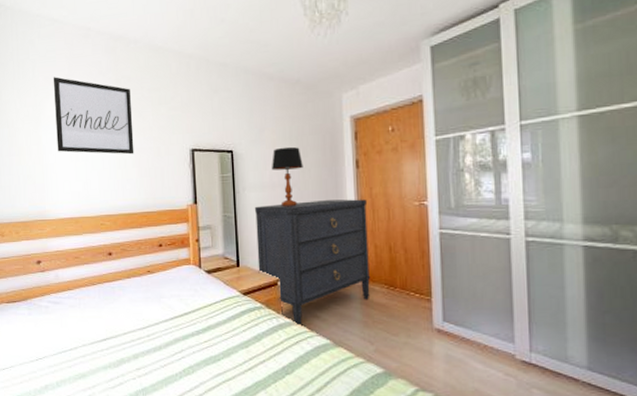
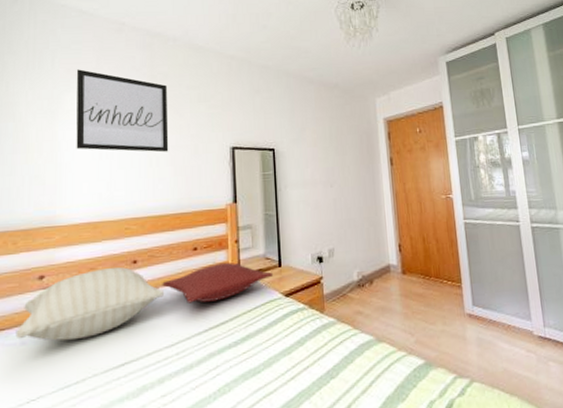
pillow: none [24,257,136,314] -> present [15,267,165,341]
pillow: none [133,259,232,294] -> present [162,262,274,304]
dresser: present [255,199,371,327] -> none [297,193,409,325]
table lamp: present [272,146,303,207] -> none [313,145,343,204]

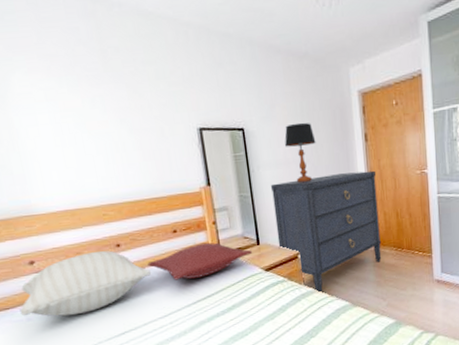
wall art: present [76,69,169,153] -> none [16,45,134,137]
dresser: none [297,193,409,325] -> present [271,170,382,294]
table lamp: none [313,145,343,204] -> present [284,122,316,184]

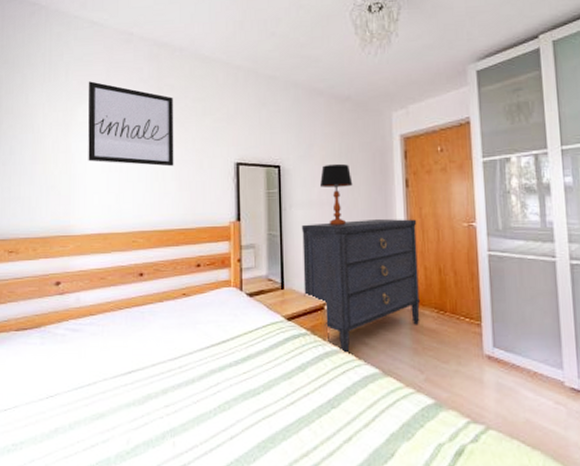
wall art: none [16,45,134,137] -> present [88,81,174,167]
pillow: present [19,250,152,316] -> none [36,278,169,344]
pillow: present [147,242,253,281] -> none [166,280,276,319]

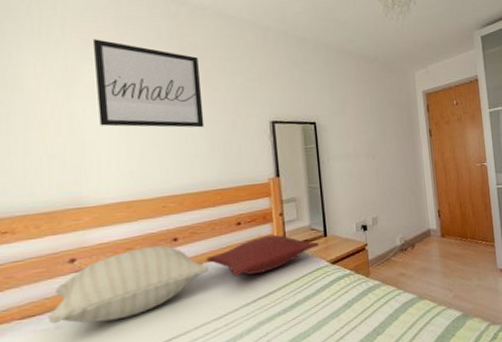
pillow: none [36,278,169,344] -> present [48,245,210,323]
pillow: none [166,280,276,319] -> present [206,234,320,277]
dresser: present [302,219,421,355] -> none [340,163,447,286]
table lamp: present [320,163,353,226] -> none [354,118,384,175]

